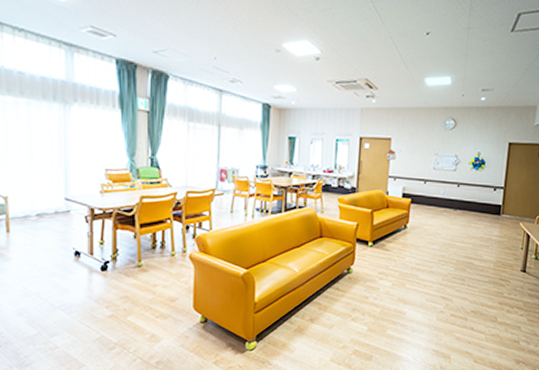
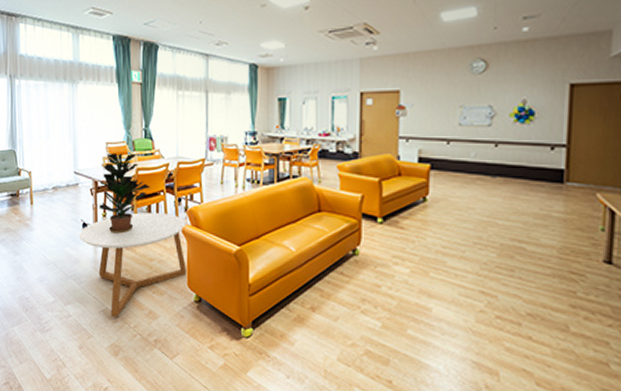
coffee table: none [70,239,193,344] -> present [79,212,186,317]
potted plant: none [95,180,157,261] -> present [99,153,151,234]

